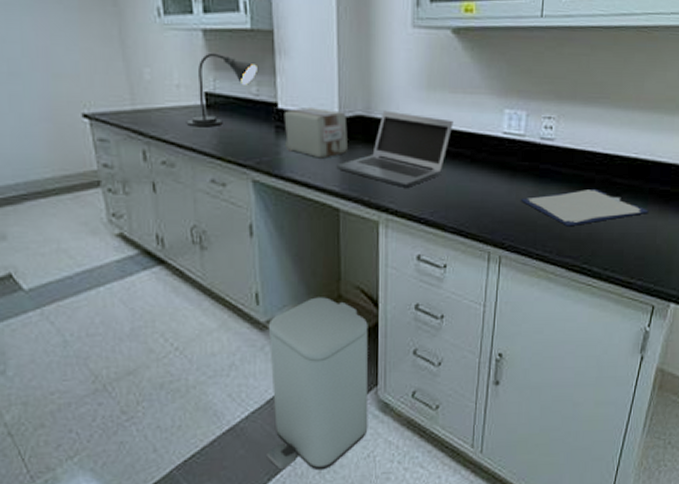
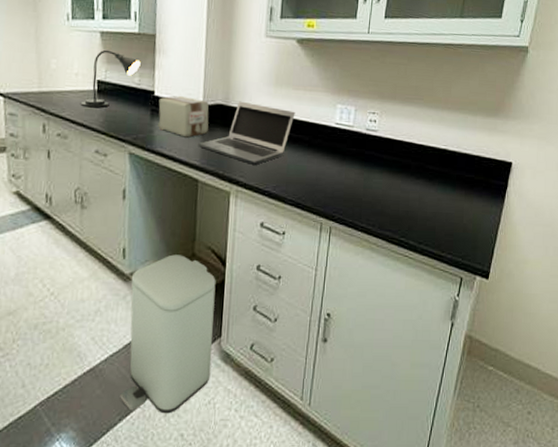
notepad: present [521,188,649,227] -> none [349,173,457,205]

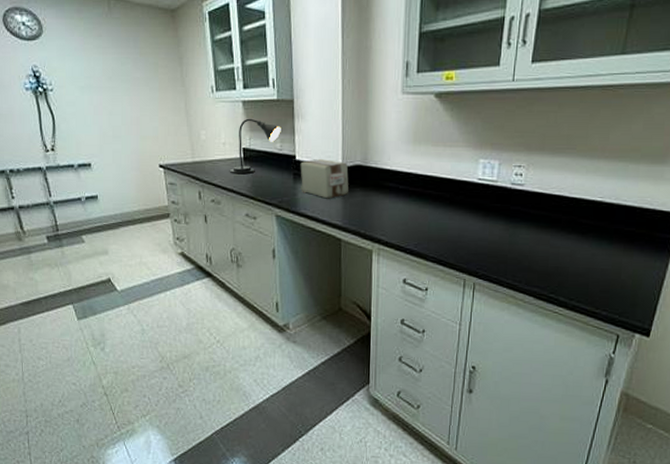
pedal bin: present [120,254,216,414] -> none [281,308,362,448]
laptop: present [198,101,295,165] -> none [339,161,435,223]

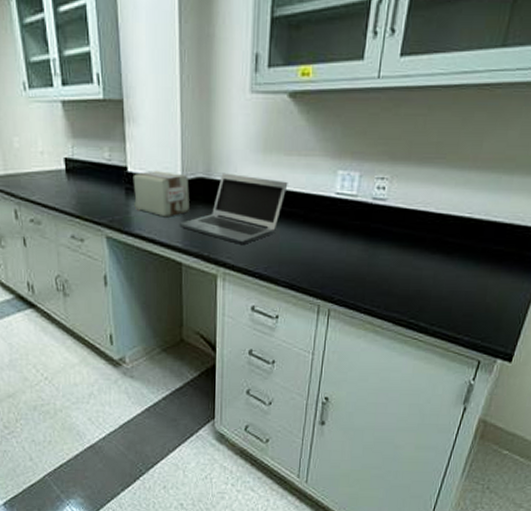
desk lamp: present [229,118,281,175] -> none [49,122,109,190]
laptop: none [339,161,435,223] -> present [179,173,288,244]

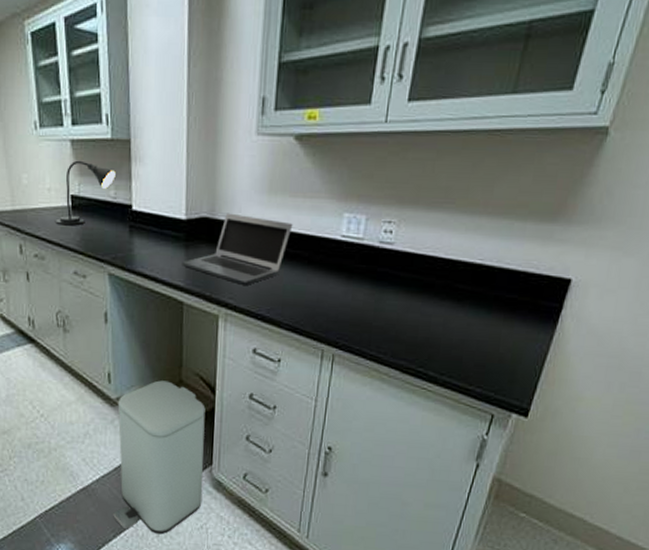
desk lamp: none [49,122,109,190] -> present [55,160,116,226]
pedal bin: none [120,340,207,486] -> present [113,380,206,535]
box: present [133,171,189,217] -> none [137,209,193,256]

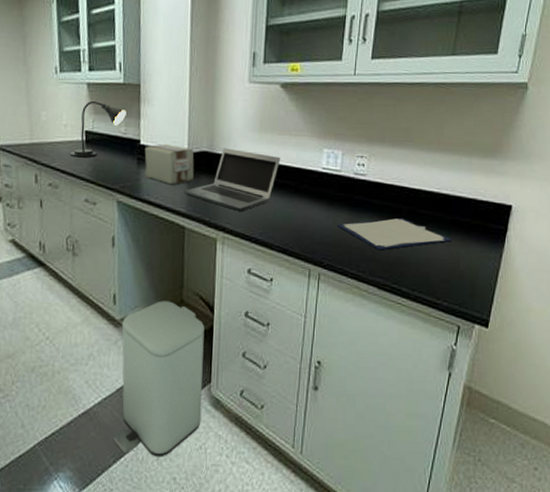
box: none [137,209,193,256] -> present [144,144,194,185]
notepad: none [357,293,493,330] -> present [338,218,452,251]

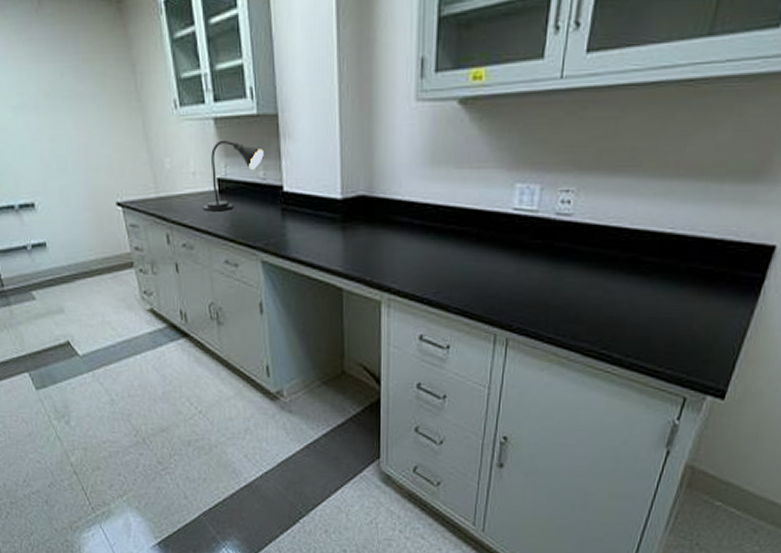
pedal bin: present [114,301,205,457] -> none [278,372,371,530]
box: present [144,144,194,185] -> none [289,190,350,239]
laptop: present [184,147,281,211] -> none [339,189,459,267]
notepad: present [338,218,452,251] -> none [532,268,685,309]

